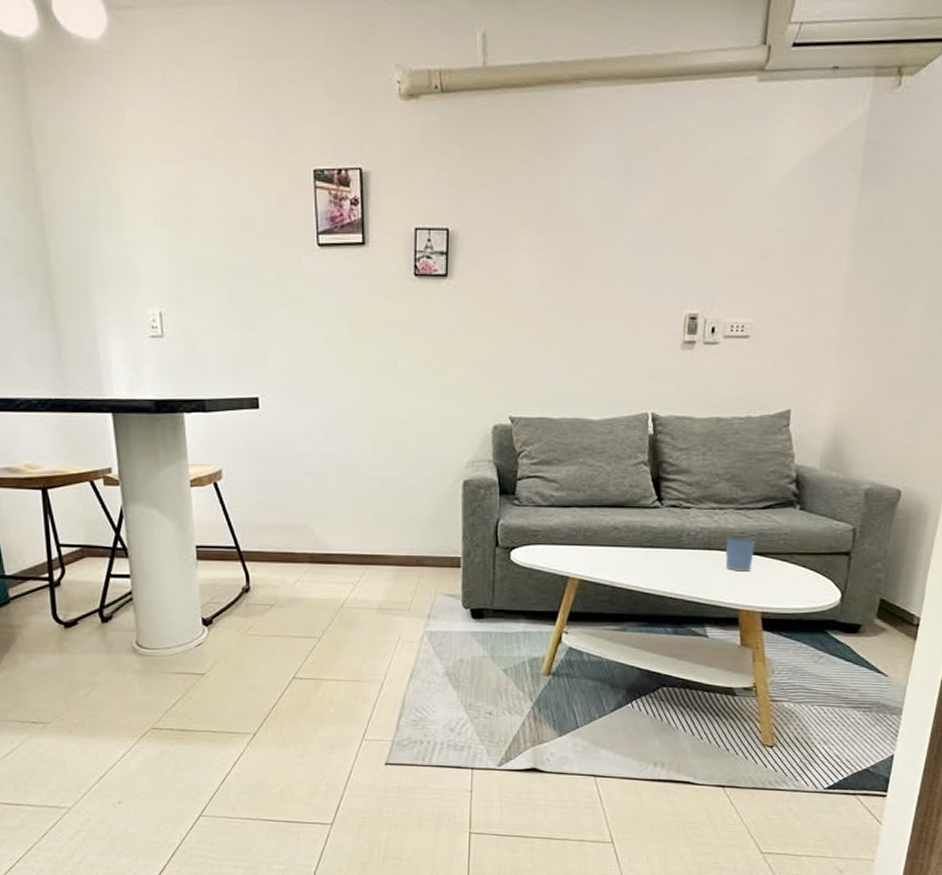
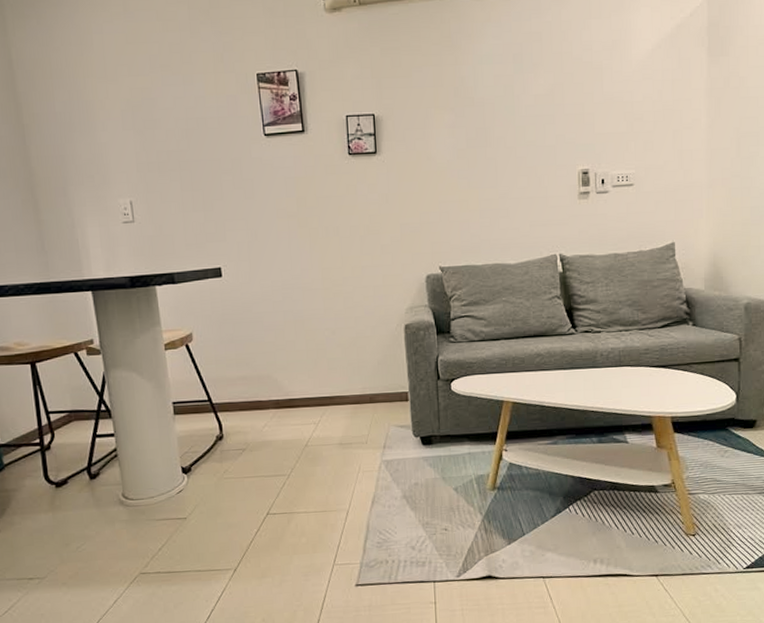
mug: present [725,537,755,572] -> none [635,353,659,383]

